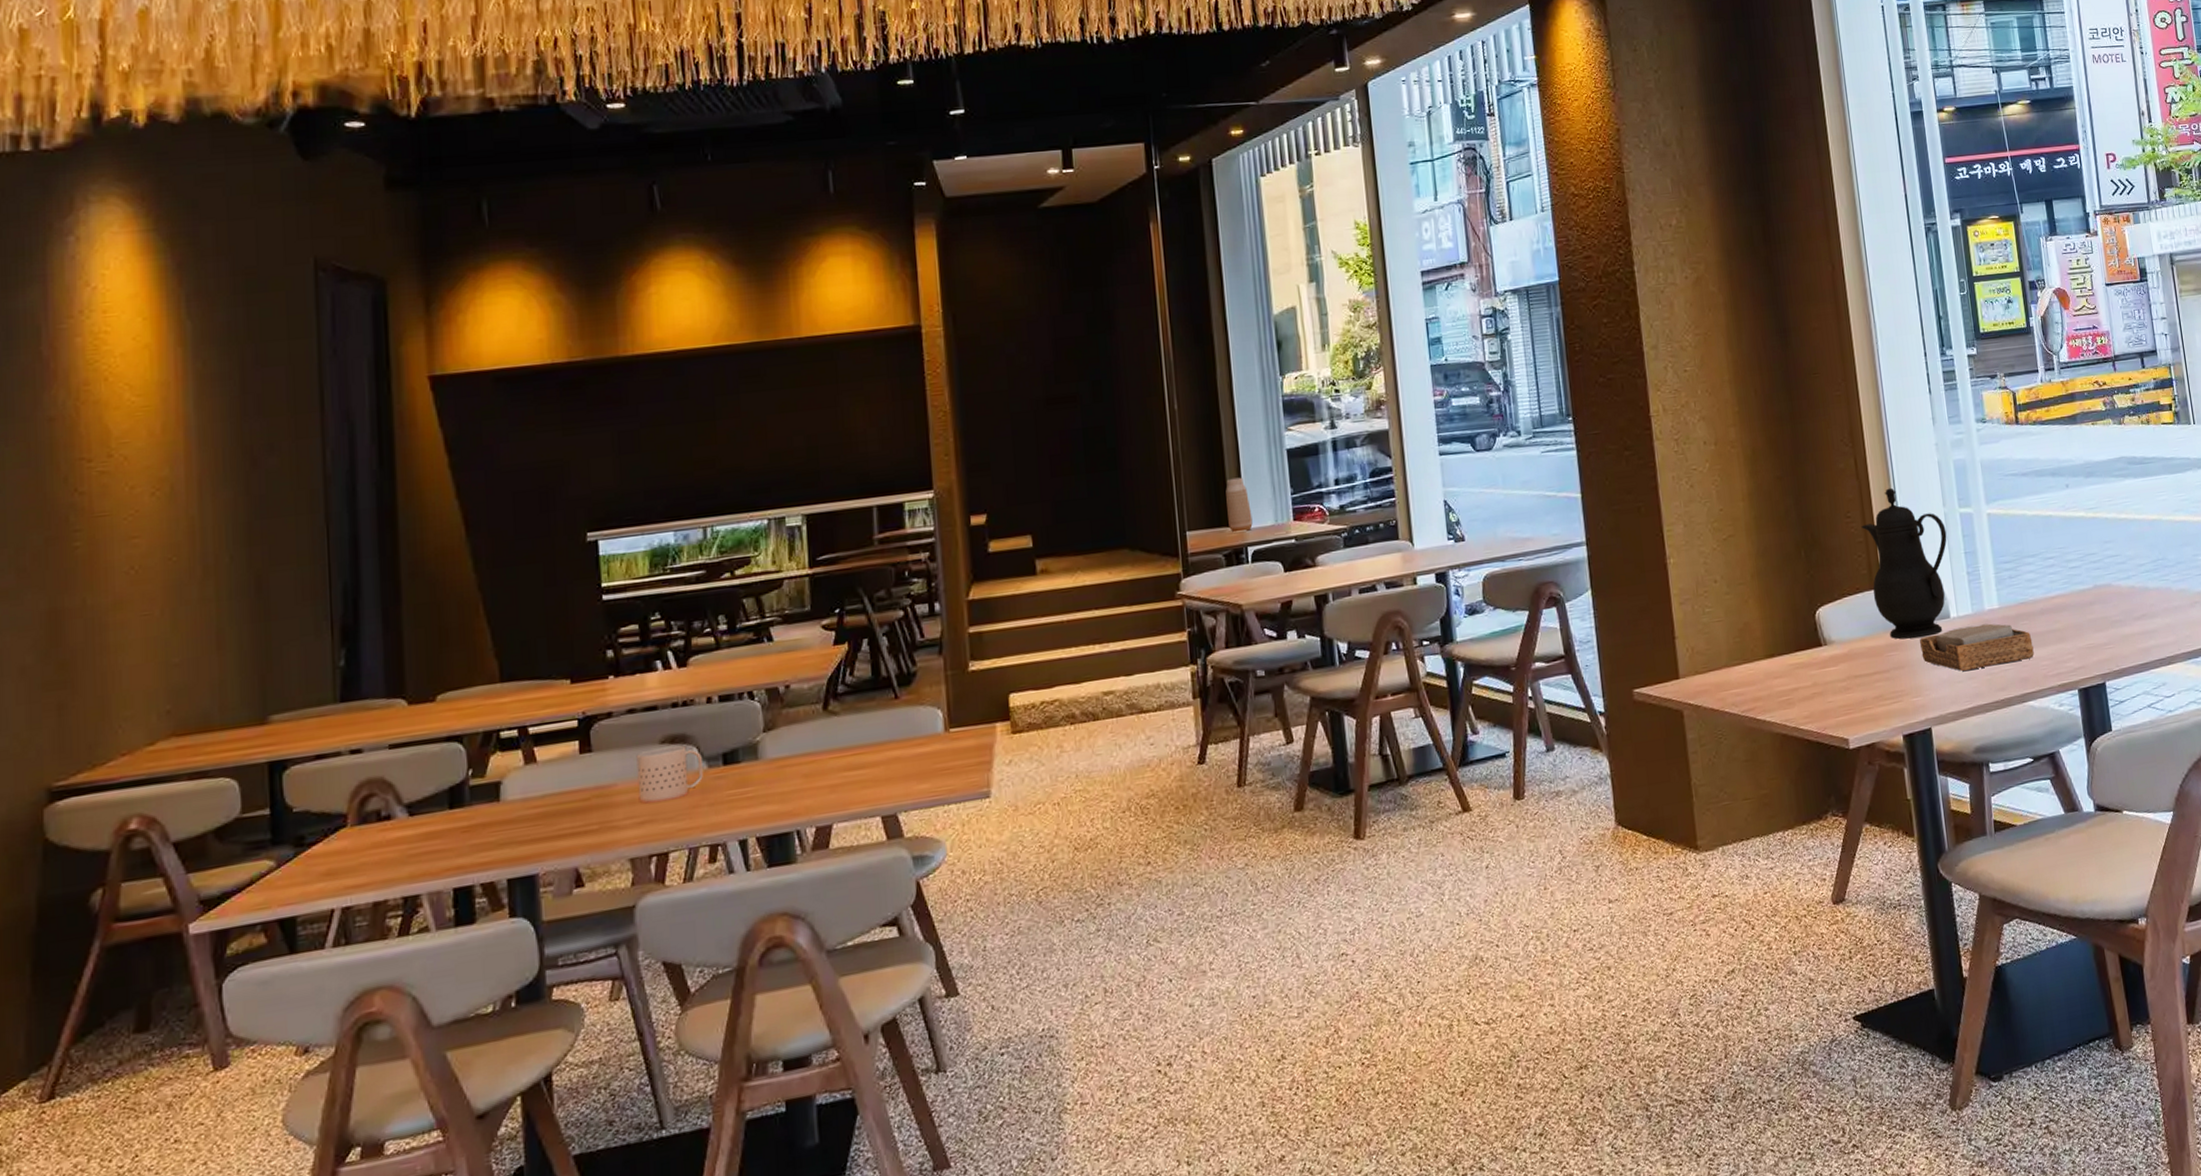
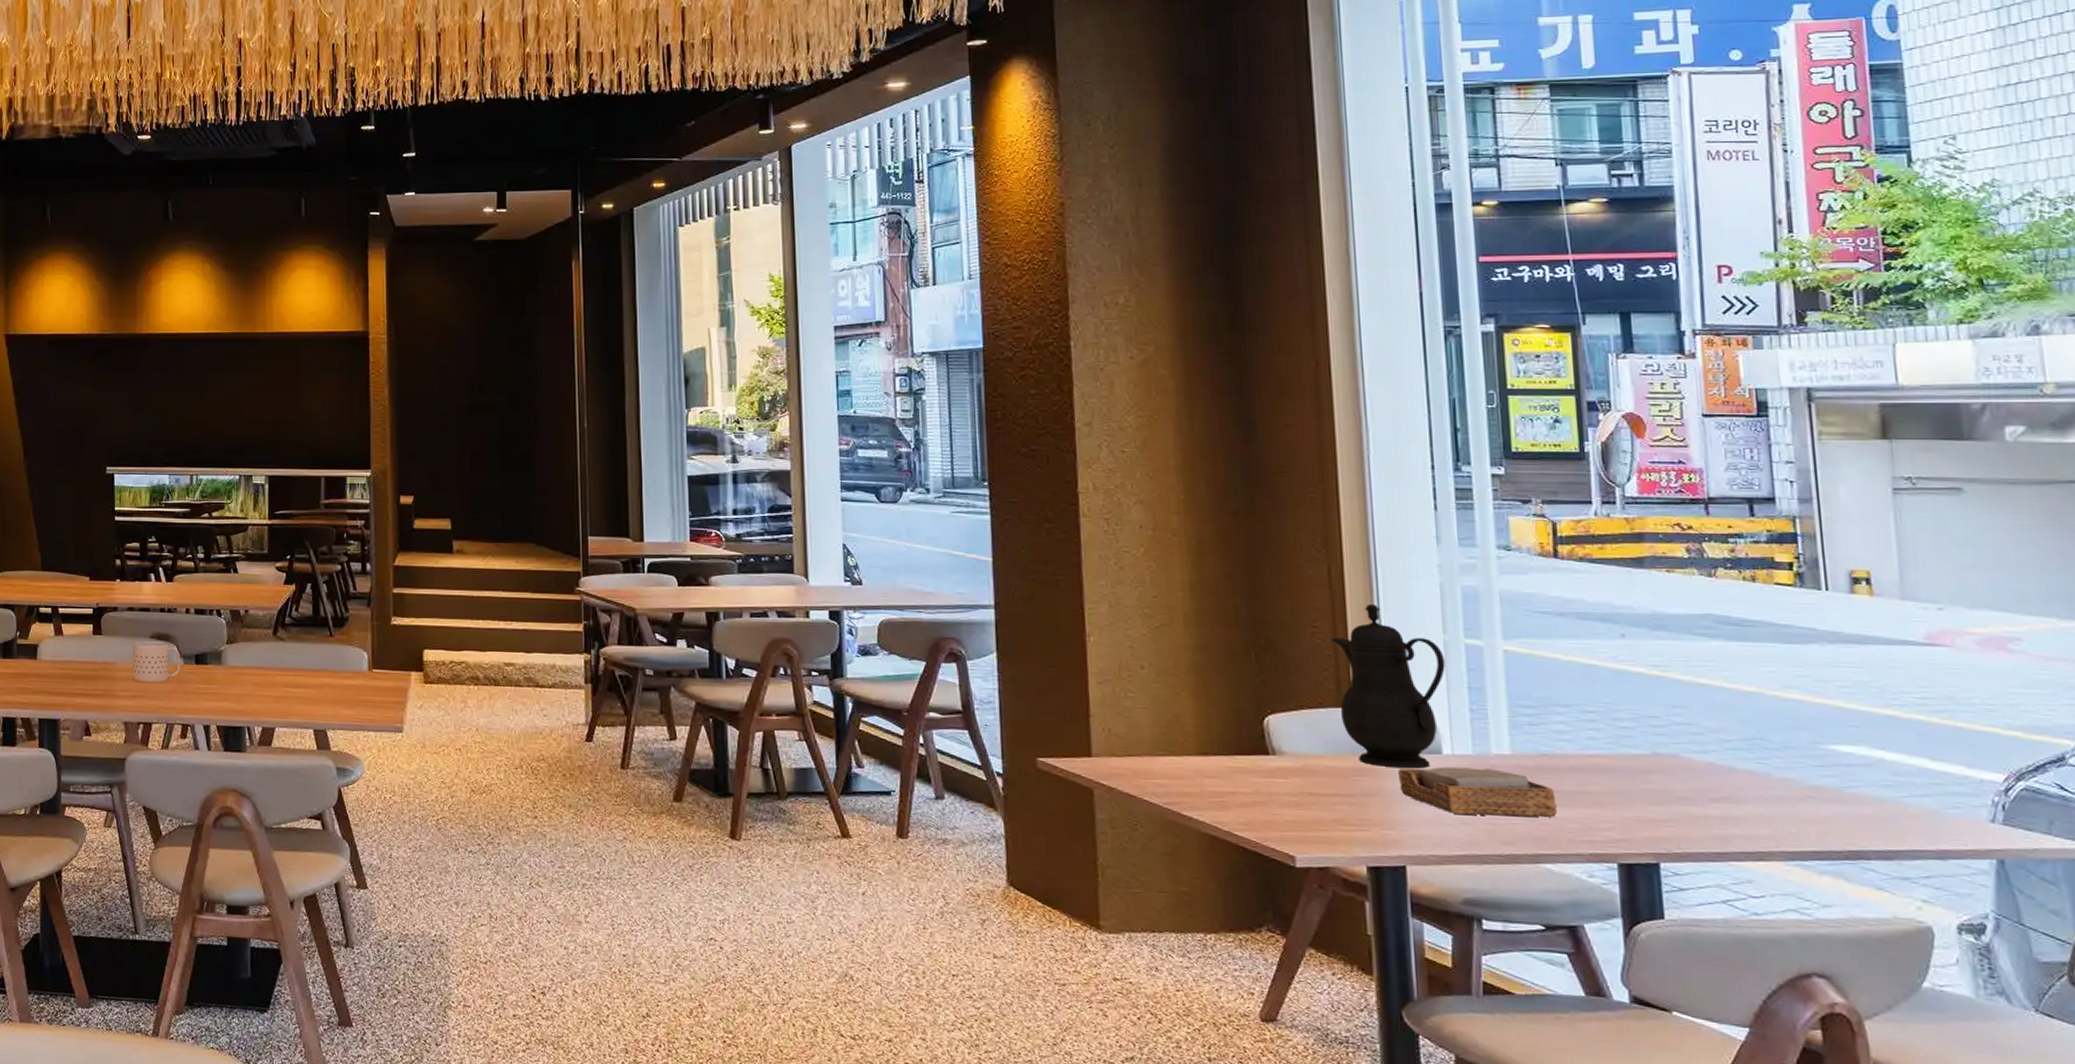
vase: present [1225,477,1253,534] -> none [627,495,651,545]

